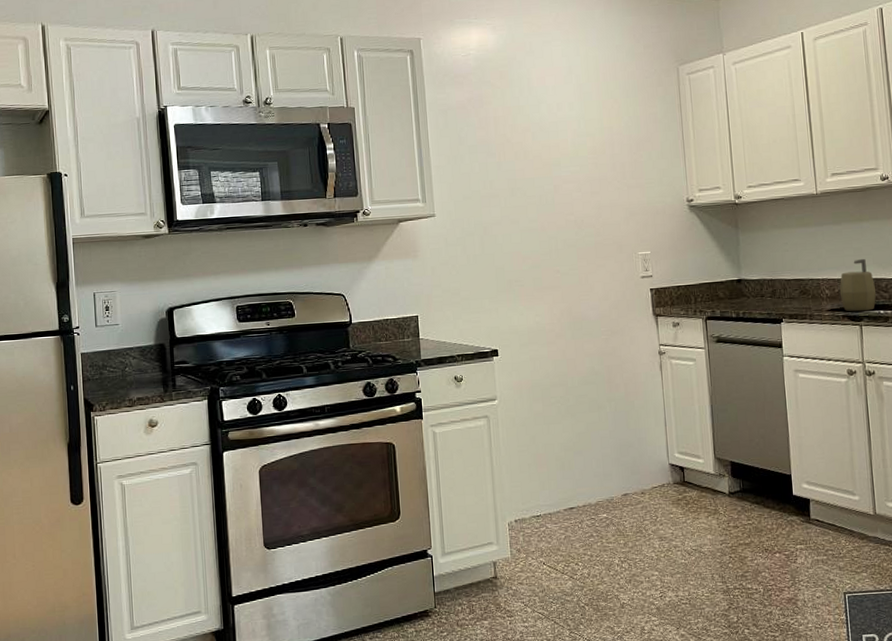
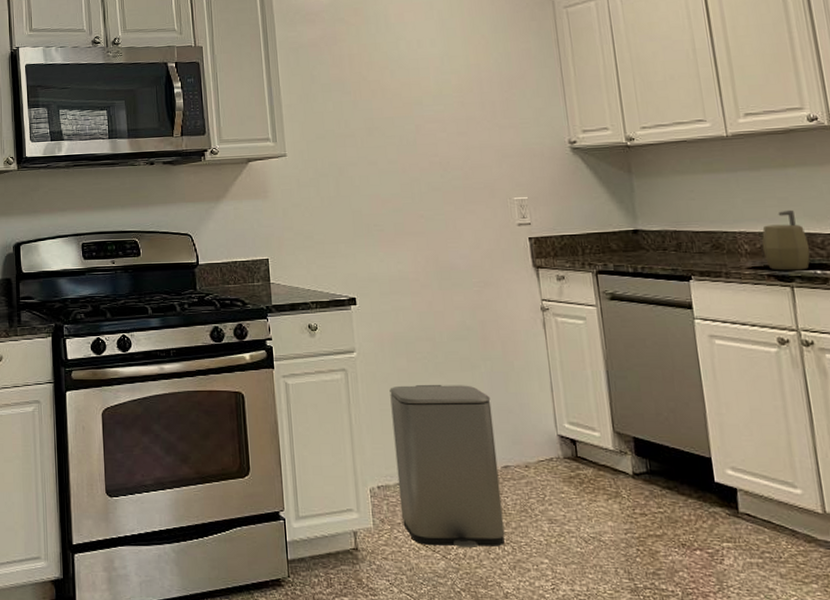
pedal bin: none [527,424,623,569] -> present [389,385,505,549]

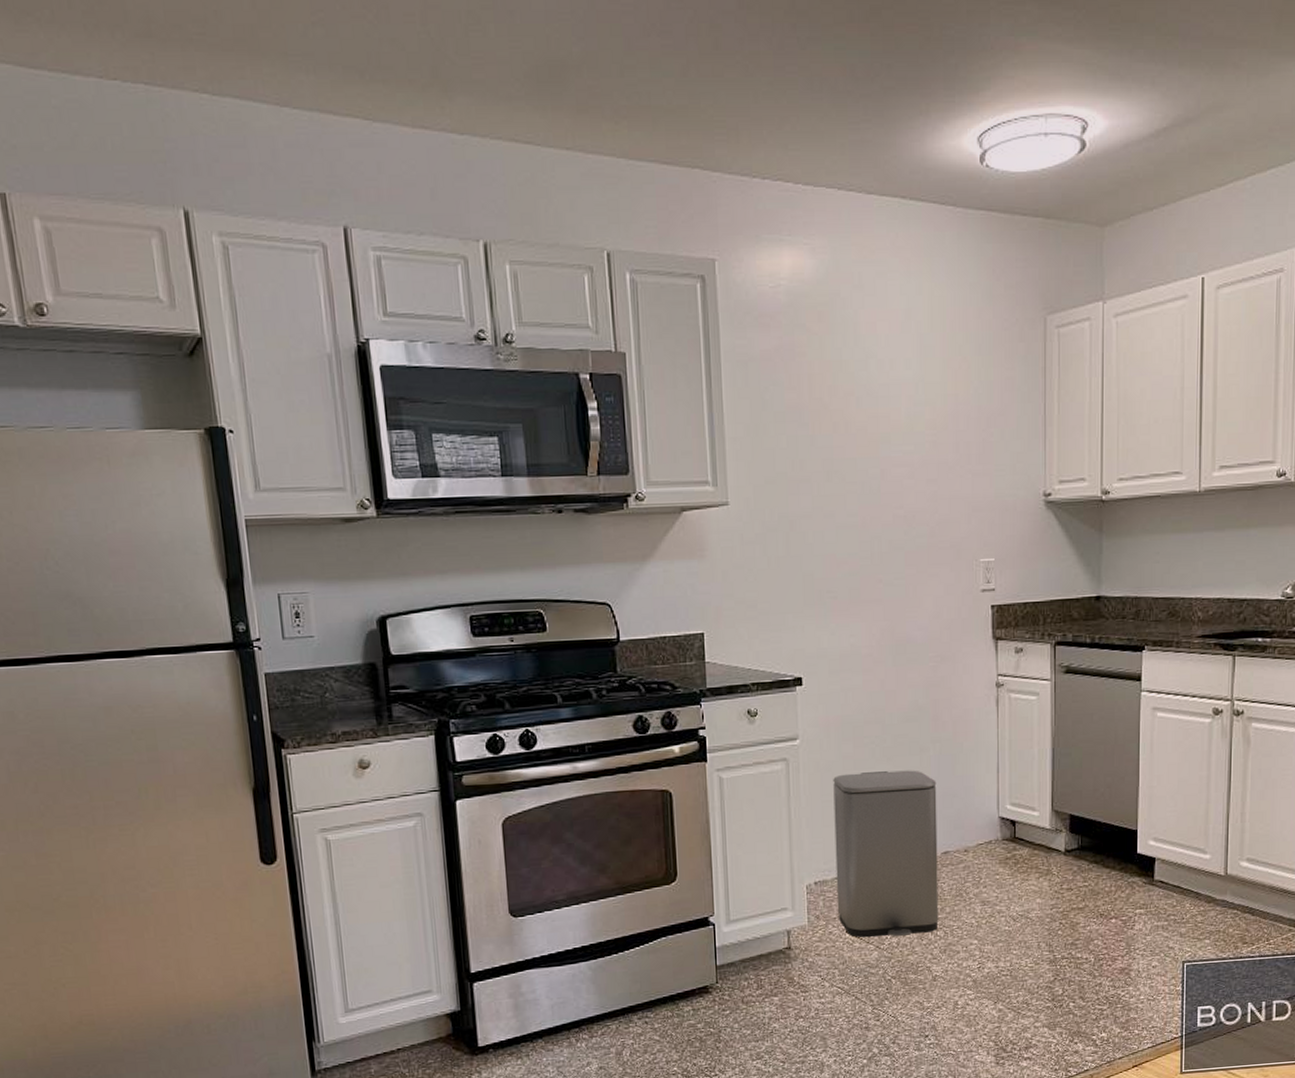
soap dispenser: present [762,209,810,271] -> none [1214,574,1256,639]

